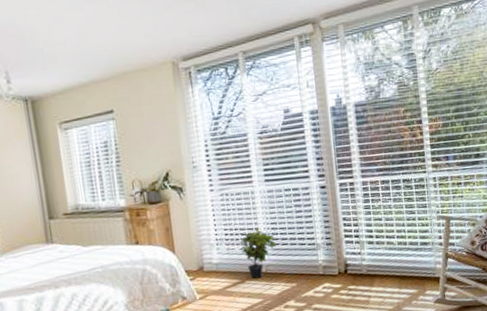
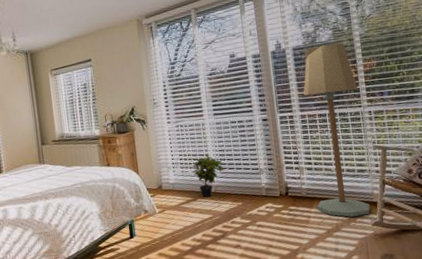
floor lamp: none [365,99,433,295] -> present [303,42,371,217]

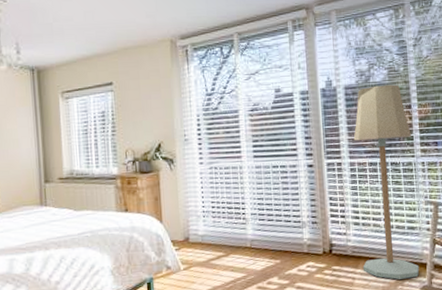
potted plant: present [192,154,224,197] -> none [226,202,262,252]

